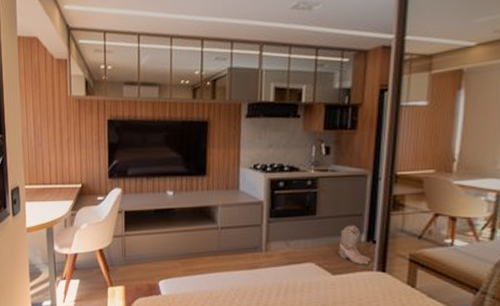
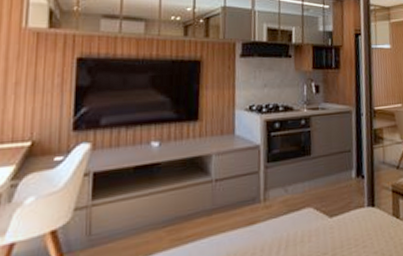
boots: present [339,225,371,265] -> none [333,161,362,203]

